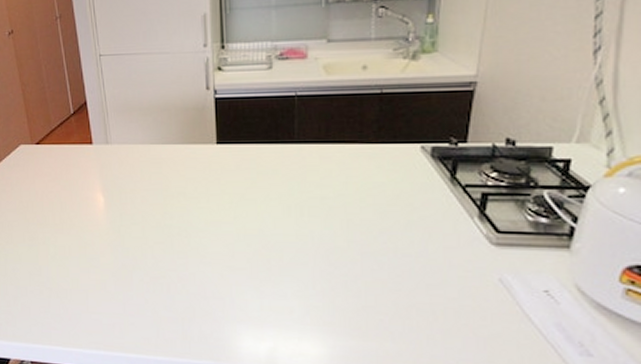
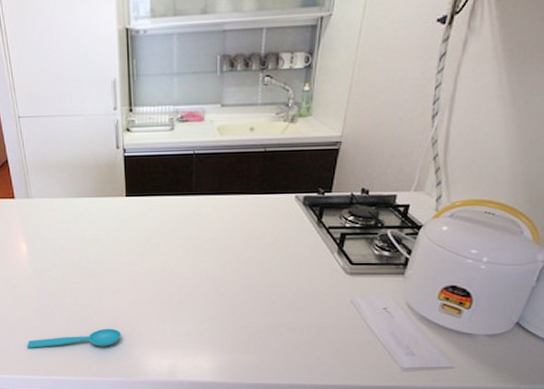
spoon: none [101,298,210,321] -> present [27,328,121,348]

